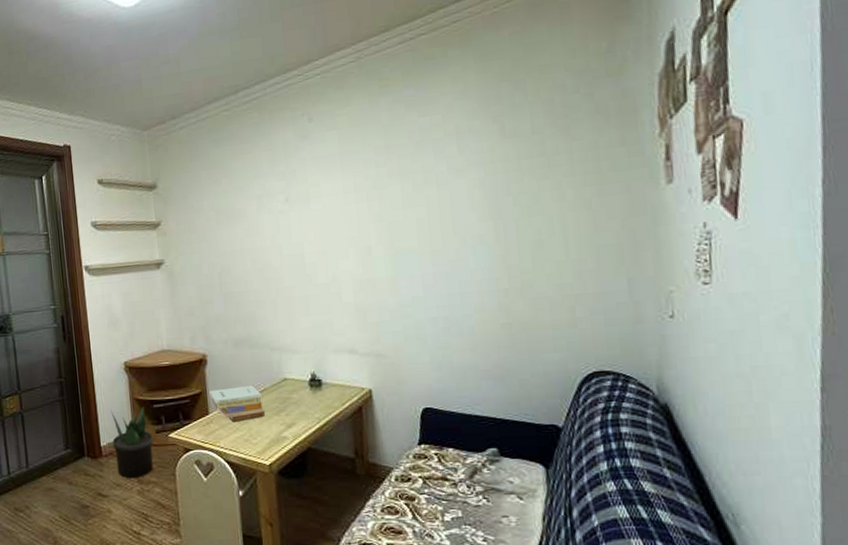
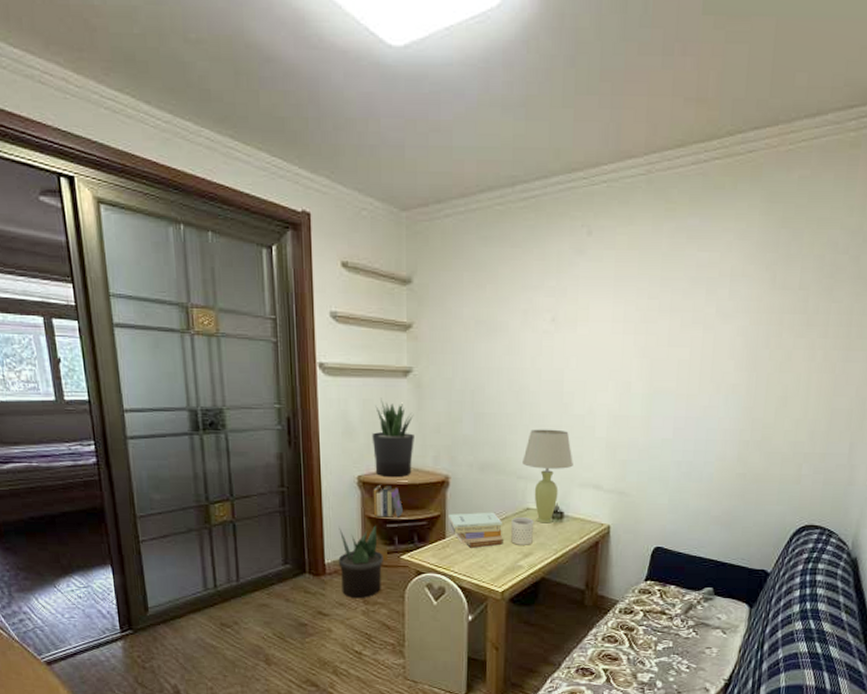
planter: none [133,289,172,360] -> present [372,397,414,477]
books: none [138,368,167,399] -> present [373,484,403,518]
mug: none [270,387,294,416] -> present [511,516,534,545]
table lamp: none [274,299,325,393] -> present [522,429,573,524]

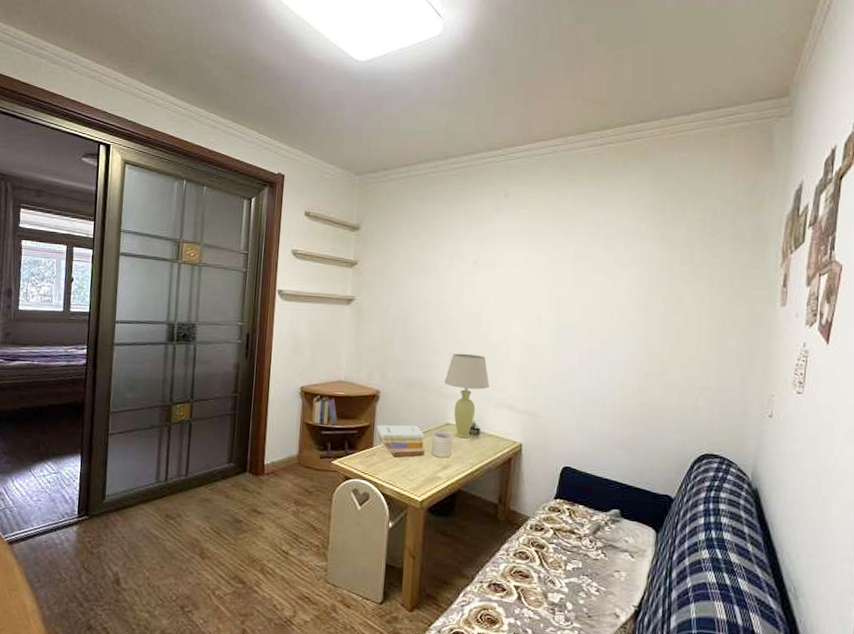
planter: present [338,525,383,598] -> none [276,431,316,499]
planter: present [372,397,414,477] -> none [316,320,353,389]

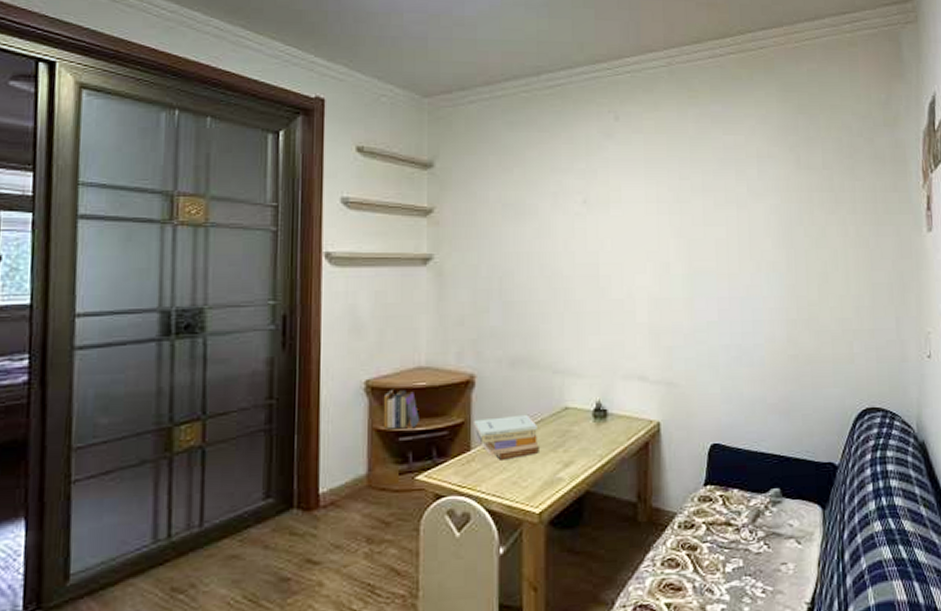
mug: present [431,430,453,458] -> none [548,417,575,453]
table lamp: present [444,353,490,439] -> none [558,316,614,425]

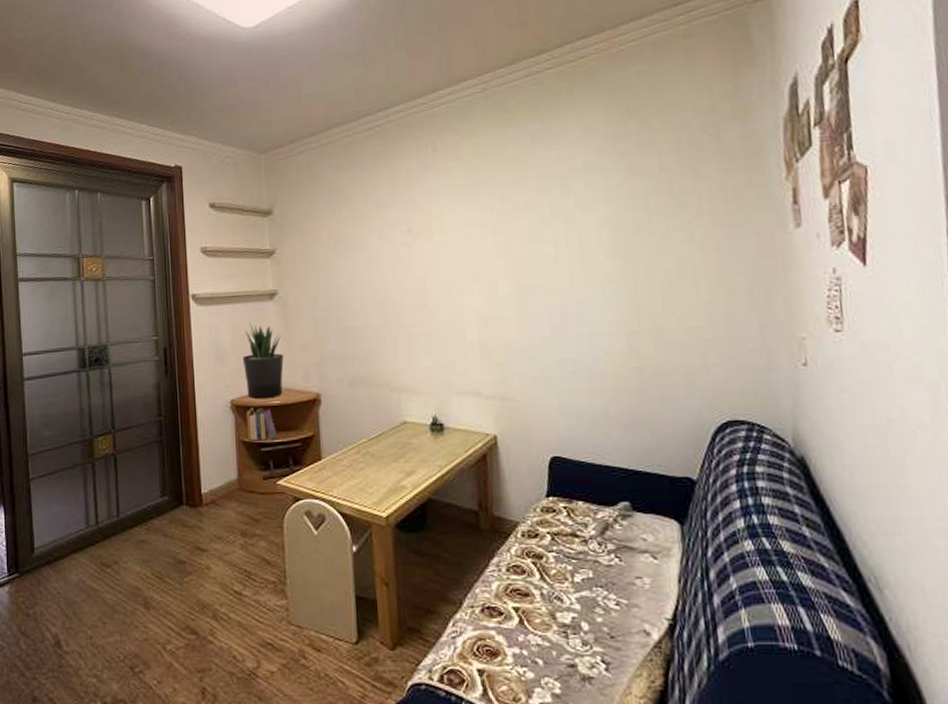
planter: none [384,288,434,379] -> present [242,321,284,399]
books: present [474,414,539,460] -> none [322,428,382,469]

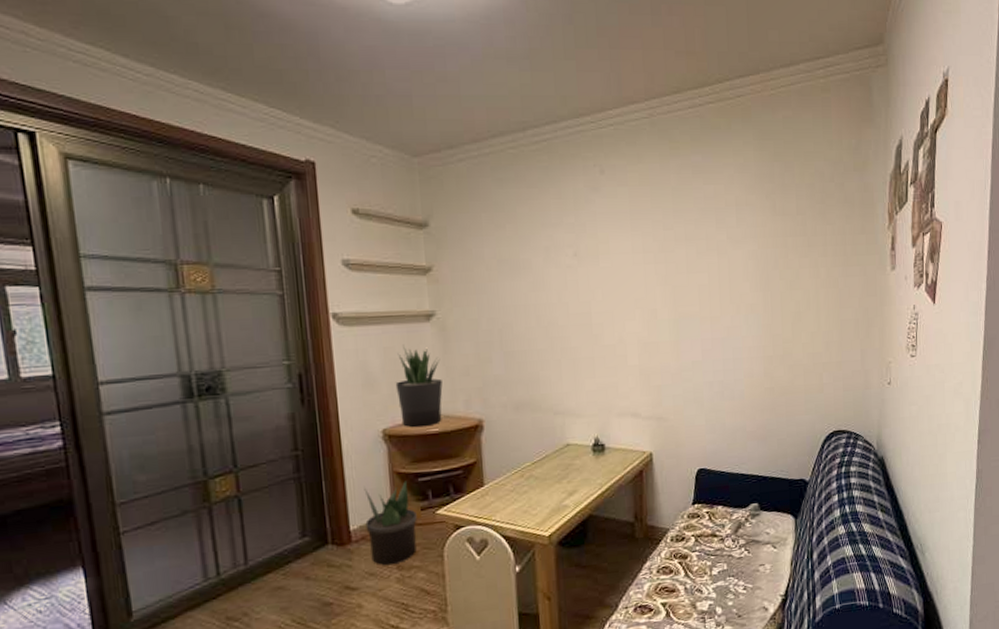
planter: none [214,450,260,530] -> present [364,481,417,565]
books: present [246,407,276,441] -> none [400,436,435,472]

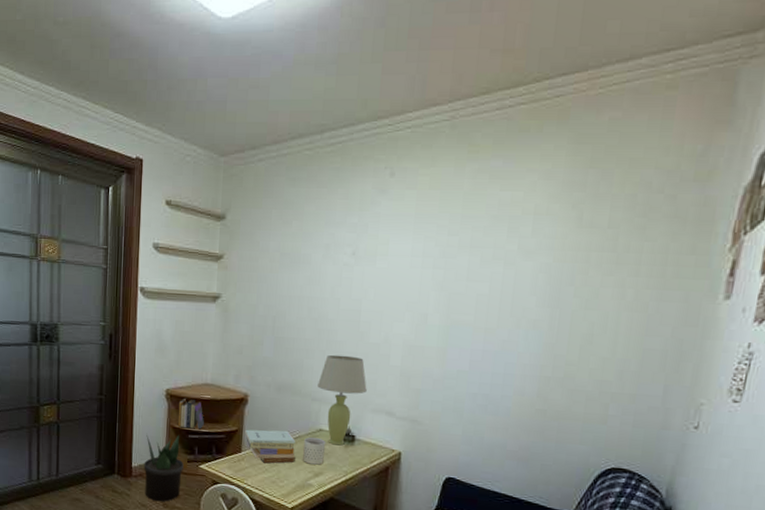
planter: present [395,344,443,427] -> none [181,320,220,392]
books: none [400,436,435,472] -> present [177,398,204,430]
books: none [485,452,546,493] -> present [245,429,295,464]
mug: none [552,453,577,484] -> present [303,436,326,465]
table lamp: none [558,361,609,458] -> present [317,354,367,446]

